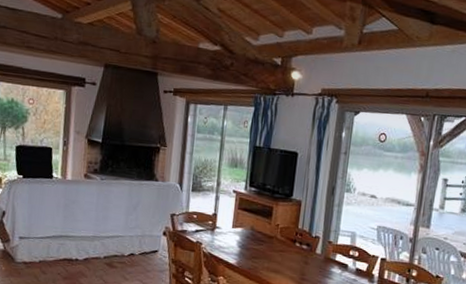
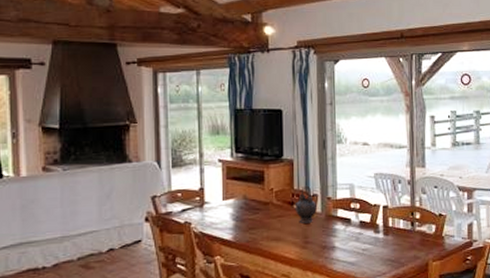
teapot: none [296,226,317,262] -> present [294,185,317,223]

